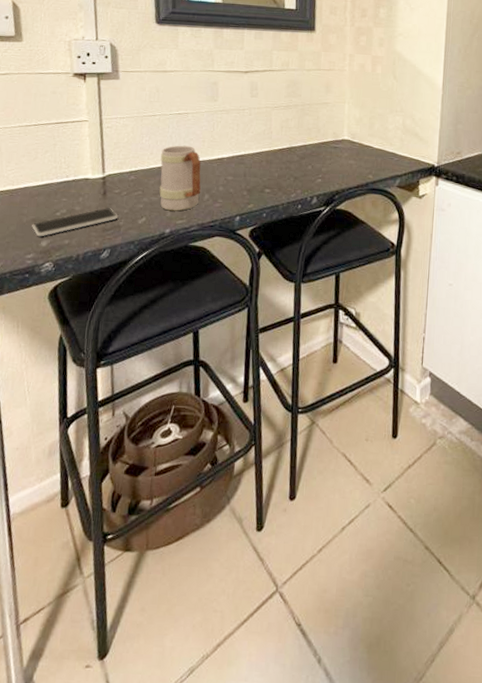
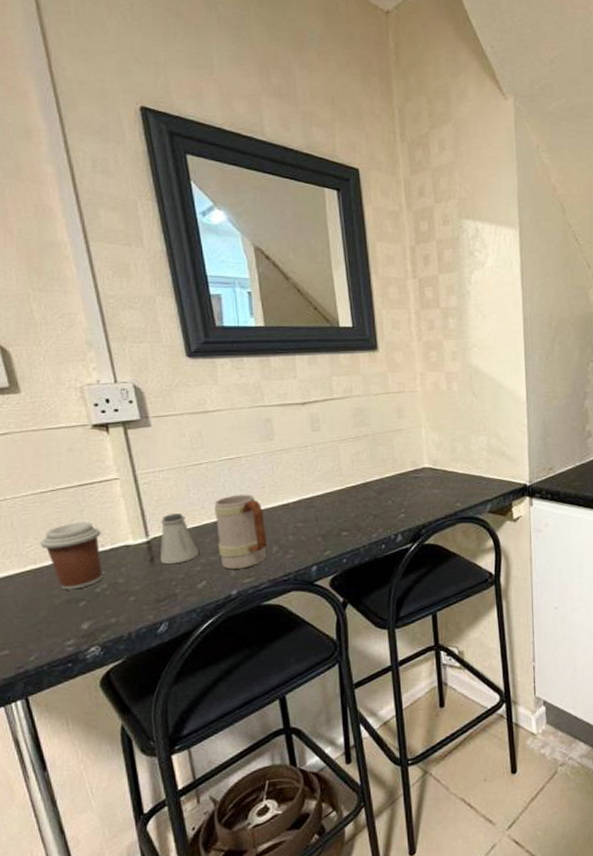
coffee cup: none [19,154,68,211] -> present [40,522,102,590]
smartphone: present [32,208,118,237] -> none [67,575,173,619]
saltshaker: none [111,156,144,200] -> present [160,513,200,565]

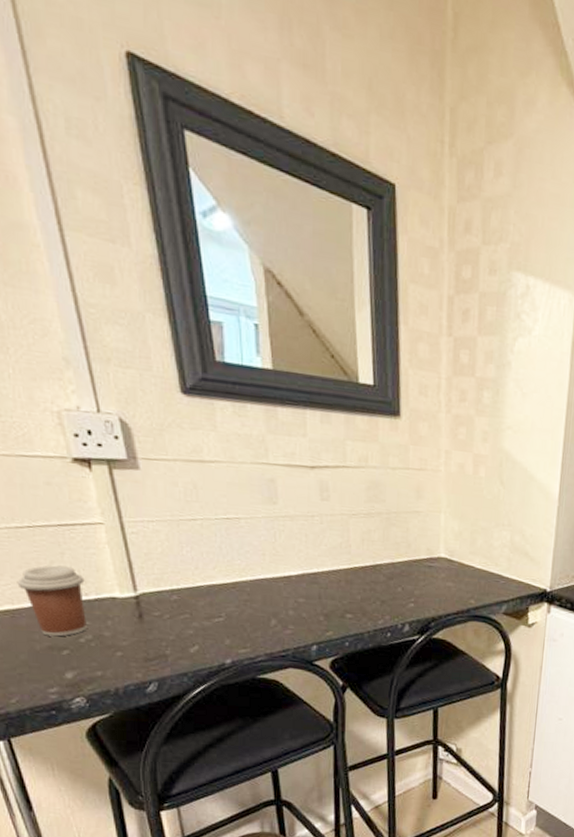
saltshaker: present [160,513,200,565] -> none [149,570,193,624]
mug: present [214,494,267,570] -> none [209,558,265,639]

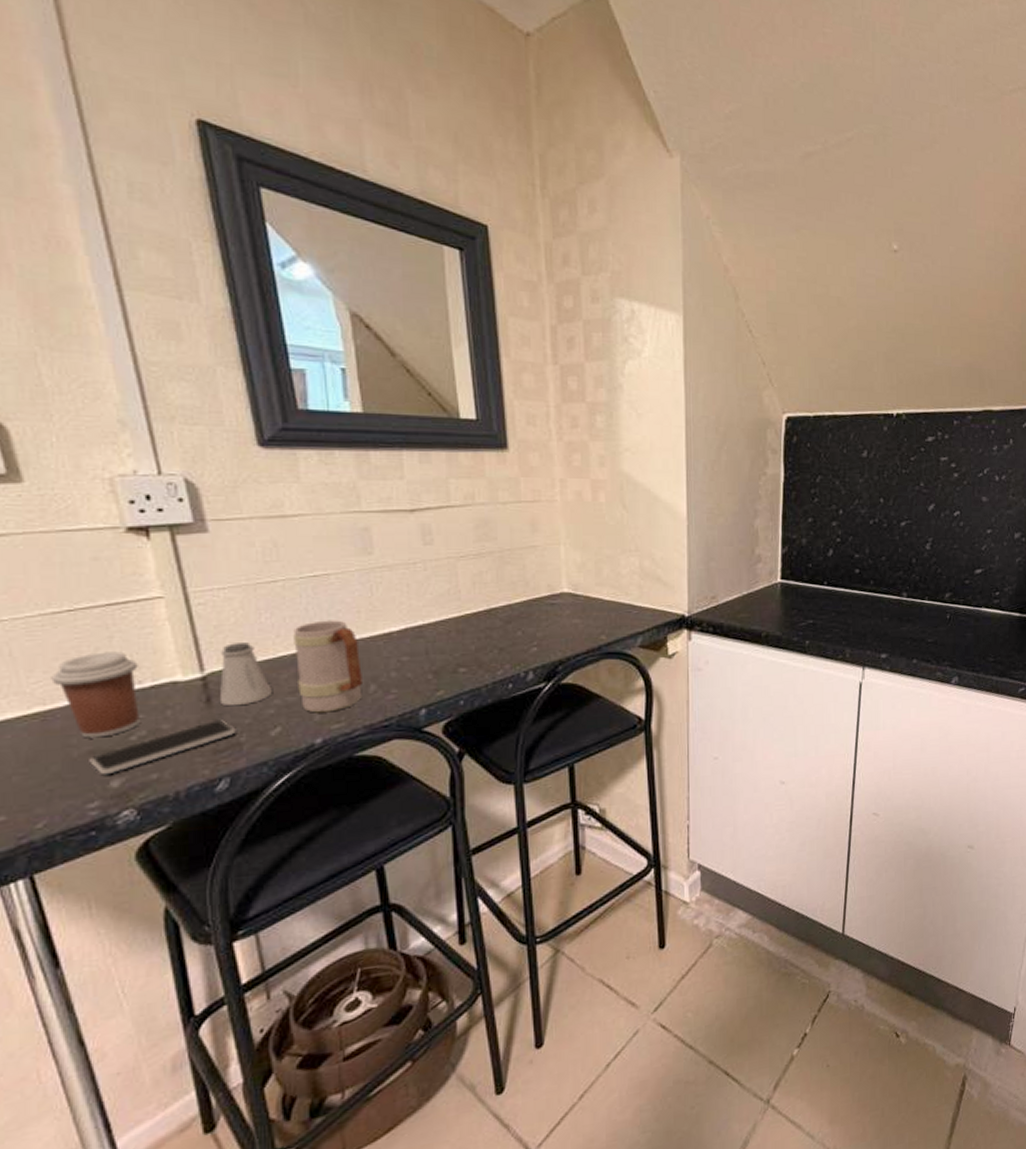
smartphone: none [49,633,163,668] -> present [89,720,236,776]
saltshaker: none [149,570,193,624] -> present [219,643,273,707]
mug: none [209,558,265,639] -> present [293,620,363,713]

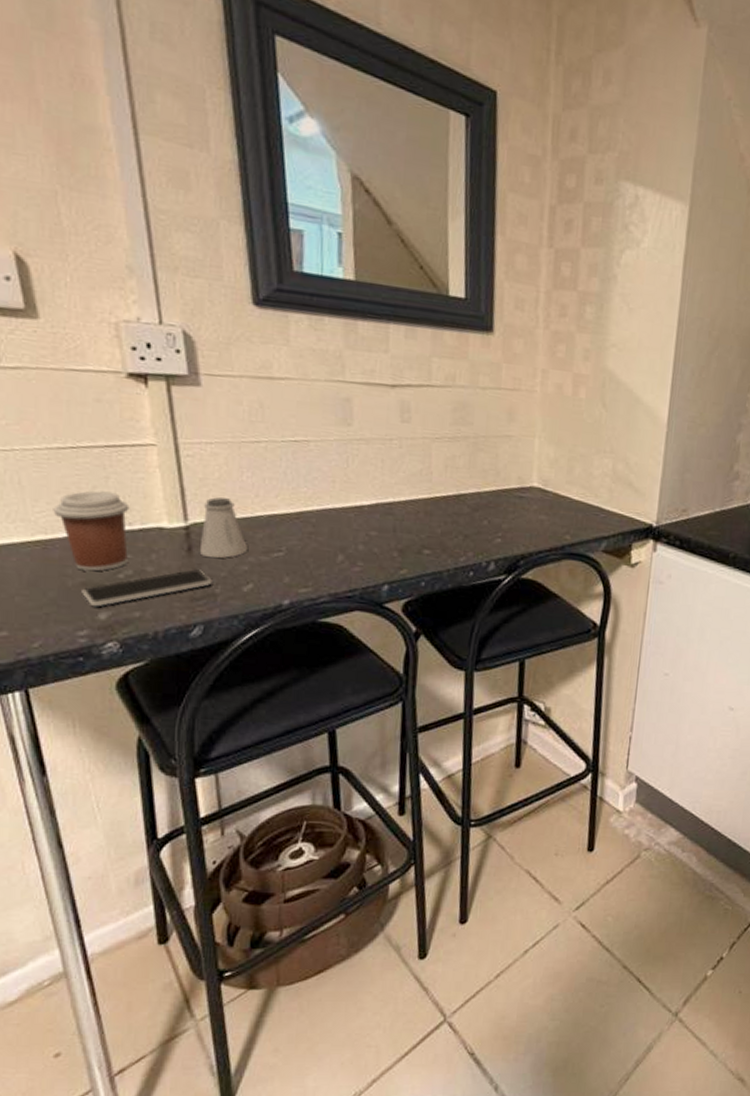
mug: present [293,620,363,713] -> none [271,485,332,576]

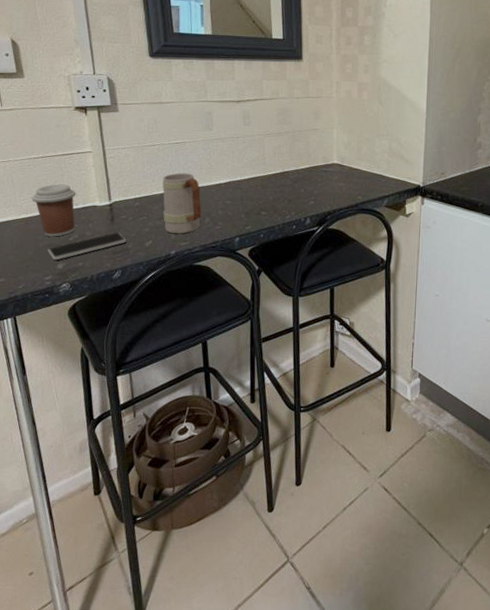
saltshaker: present [199,497,249,559] -> none [118,184,149,225]
mug: none [271,485,332,576] -> present [162,172,201,234]

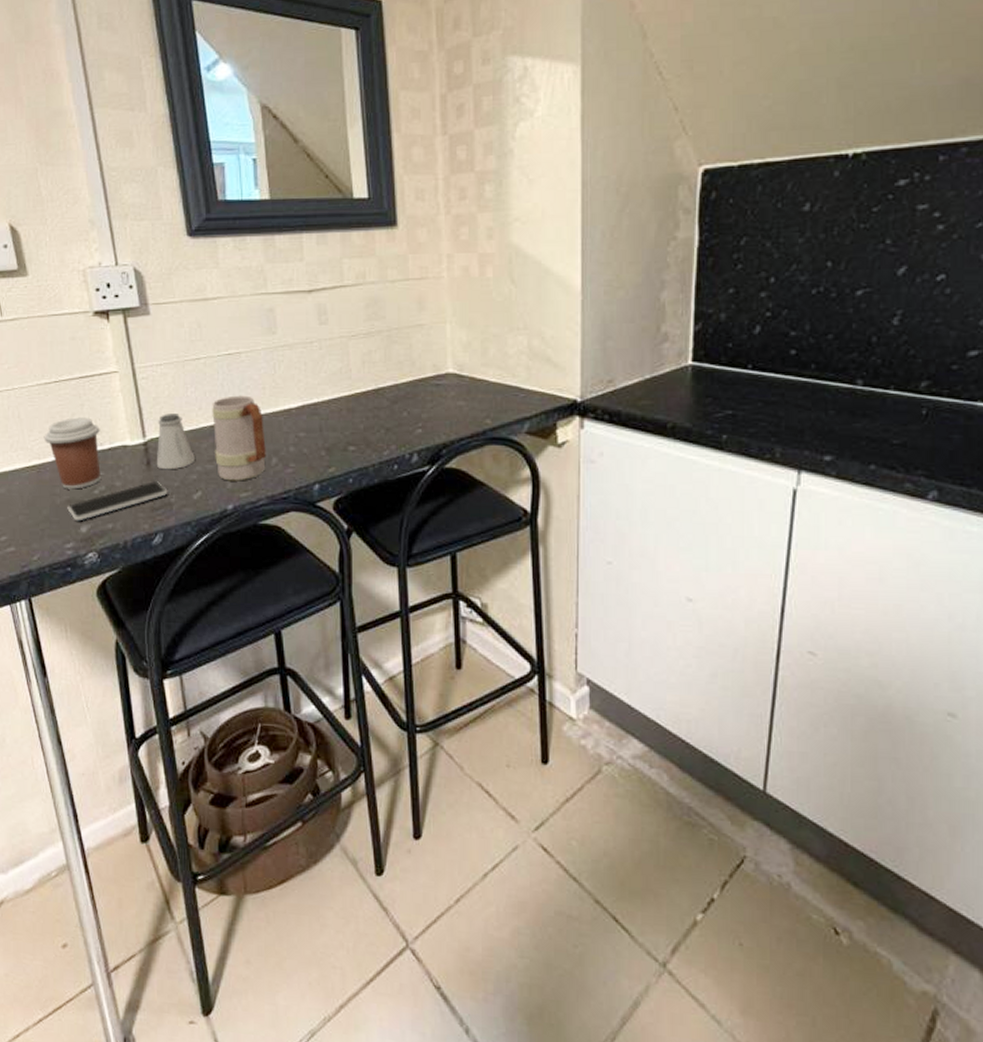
saltshaker: none [118,184,149,225] -> present [156,414,196,470]

